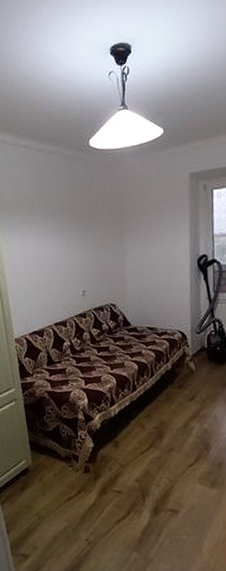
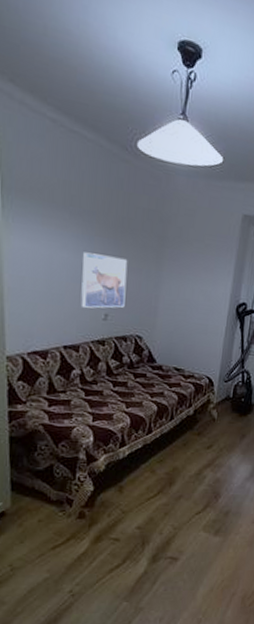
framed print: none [59,240,98,288] -> present [80,252,128,309]

